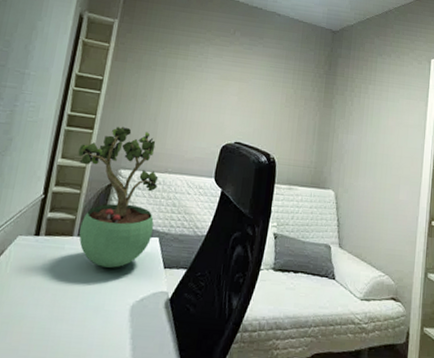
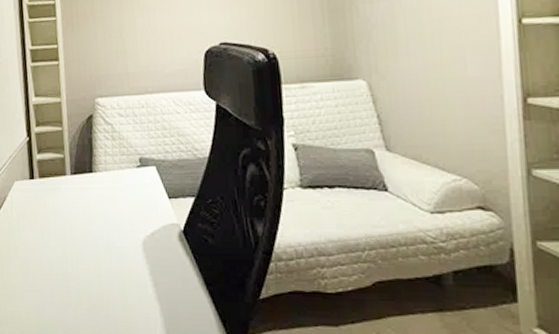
potted plant: present [78,126,159,268] -> none [49,51,148,204]

